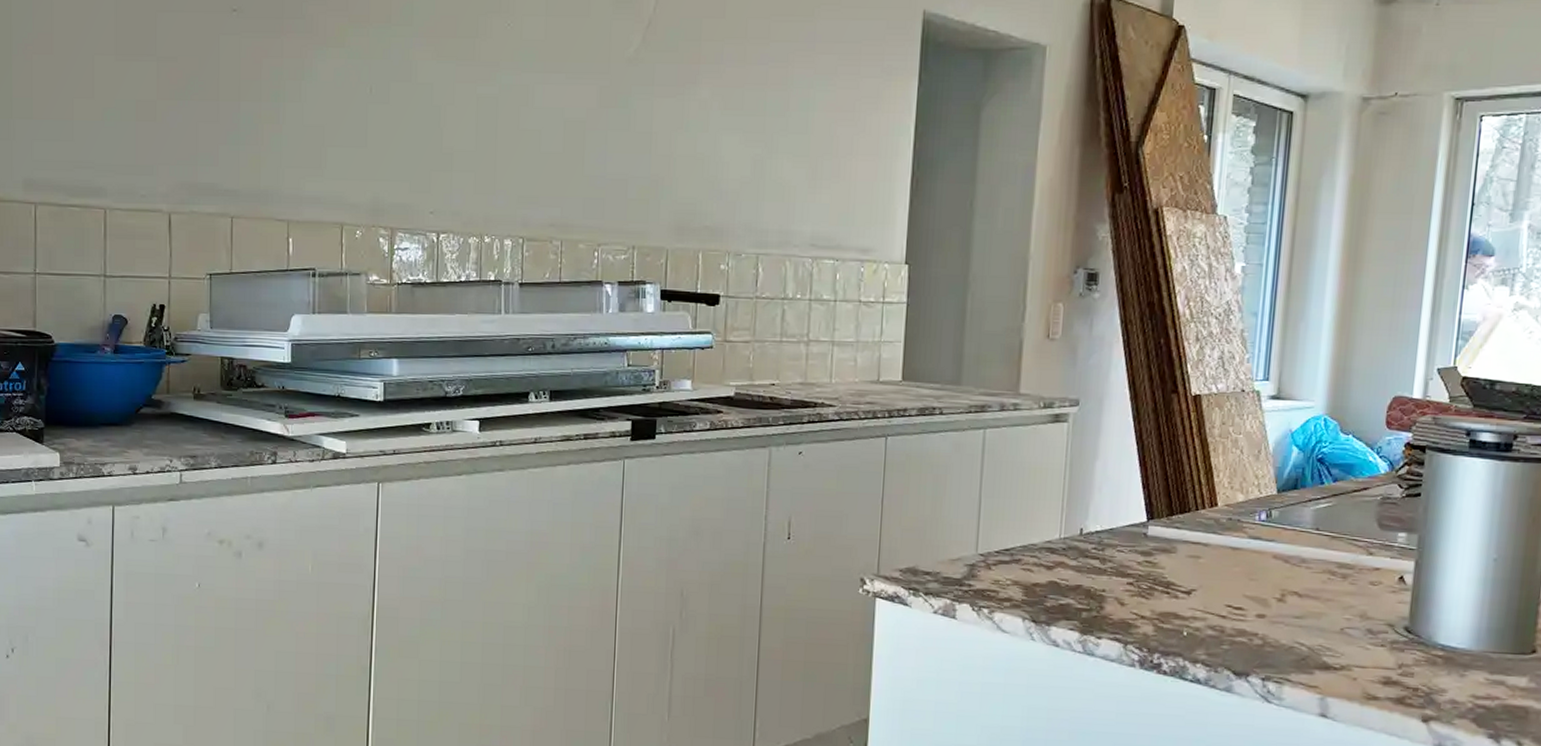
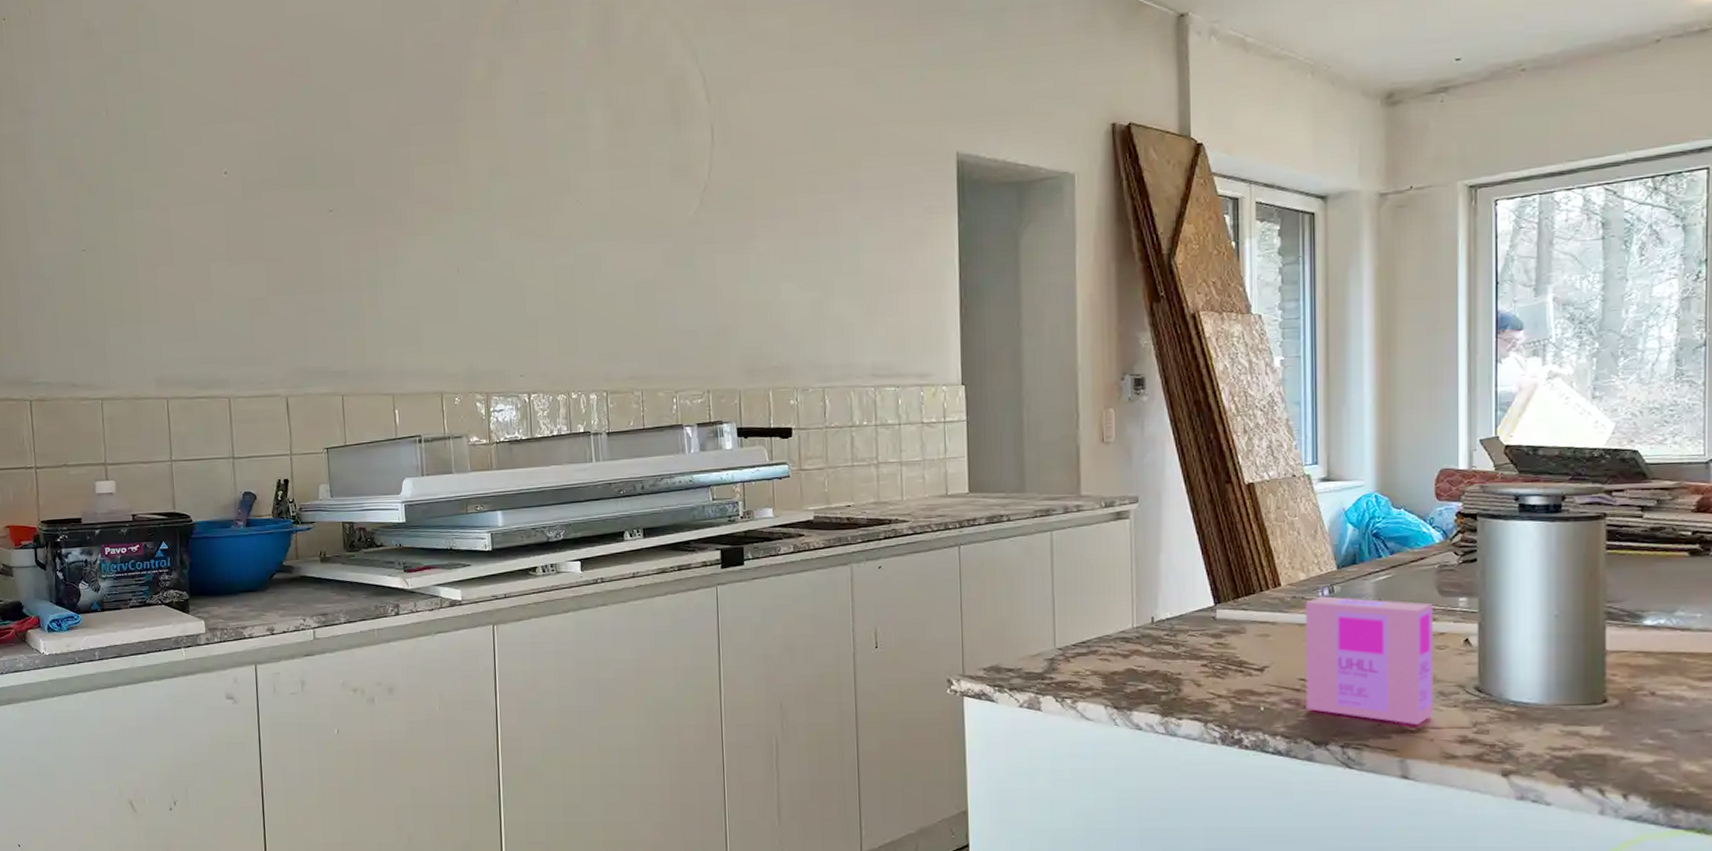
dish soap box: none [1230,520,1371,663] -> present [1305,596,1435,726]

